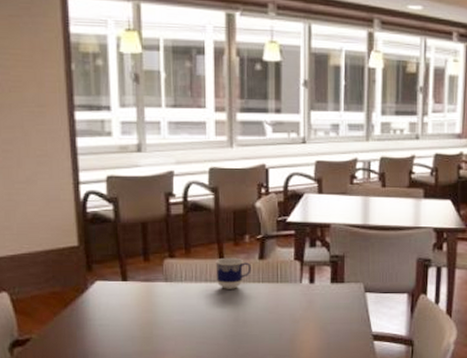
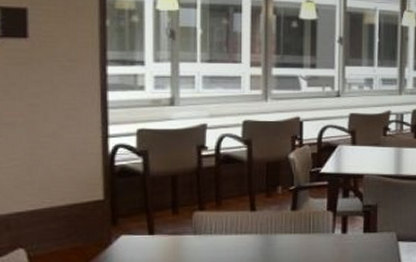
cup: present [215,257,251,289] -> none [247,209,283,241]

